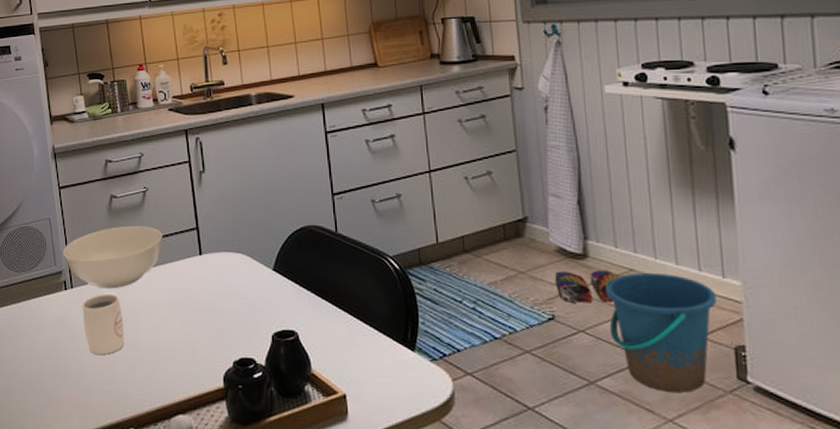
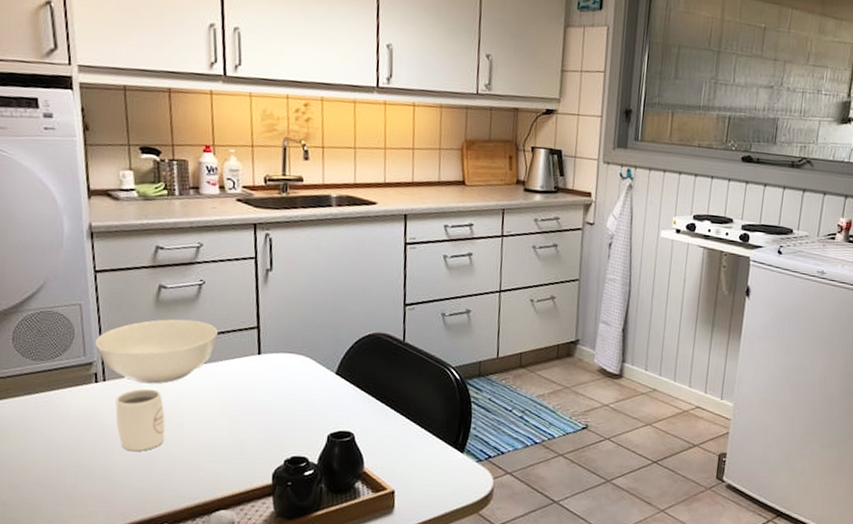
slippers: present [554,269,619,303] -> none [593,388,644,416]
bucket: present [605,272,718,393] -> none [629,392,714,489]

